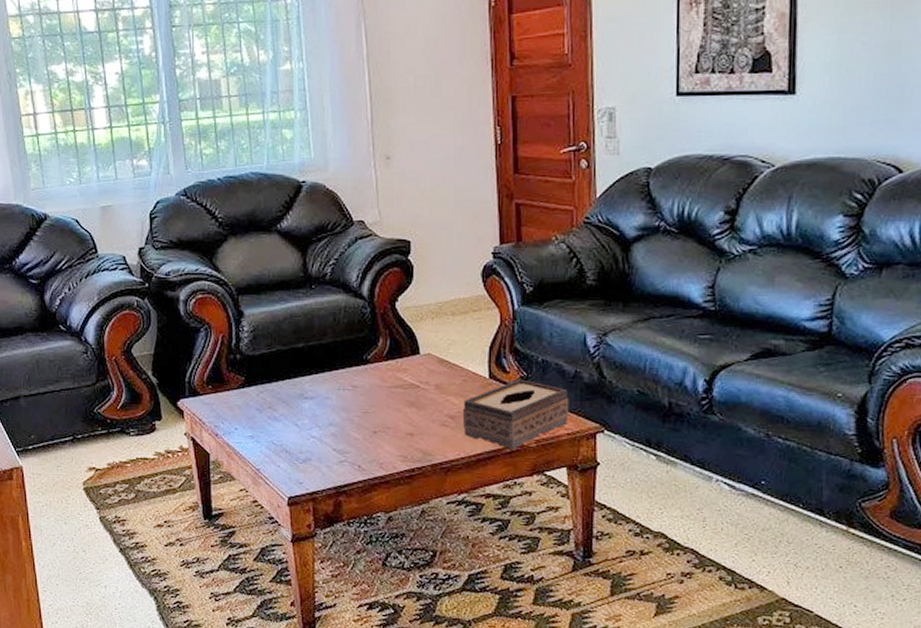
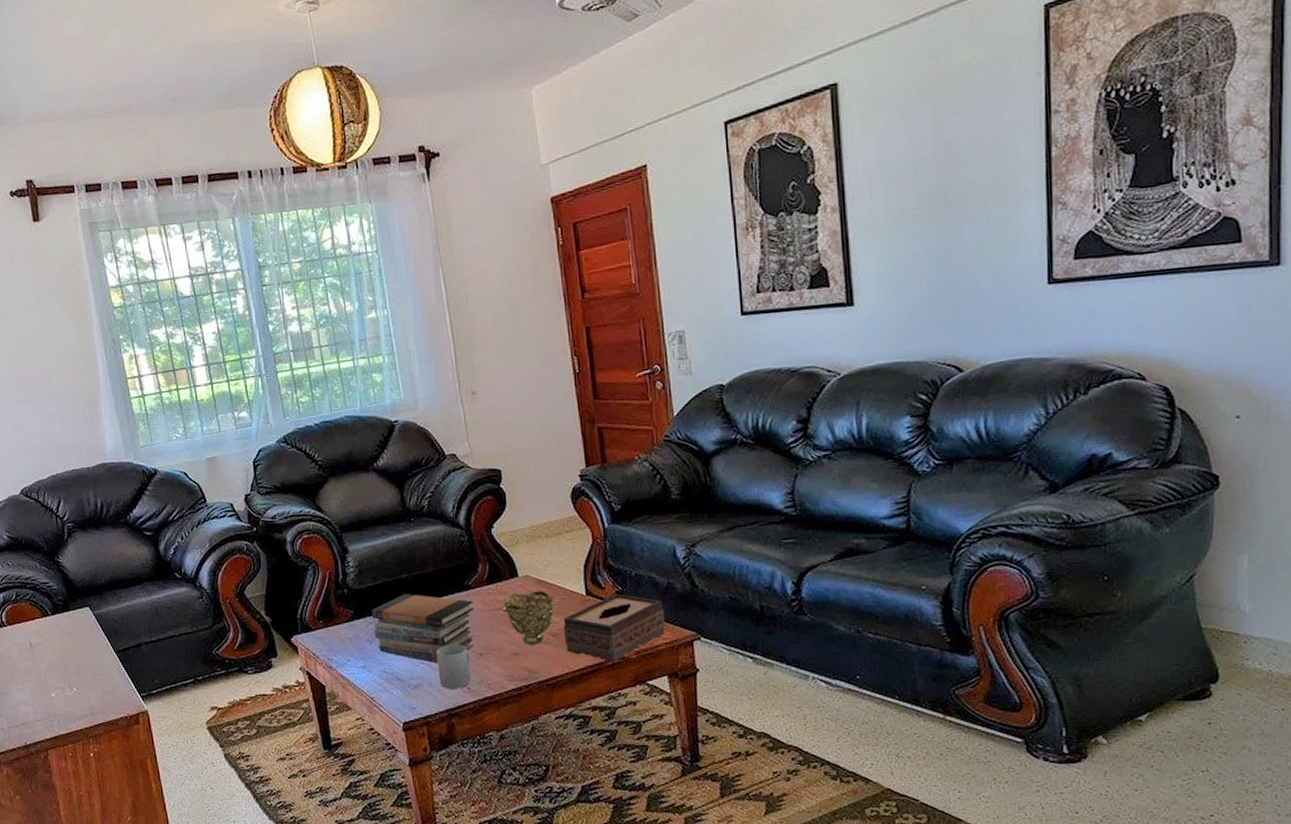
book stack: none [263,364,371,439] -> present [371,594,474,664]
mug: none [328,419,363,466] -> present [436,644,471,689]
decorative bowl: none [402,370,456,426] -> present [503,591,555,645]

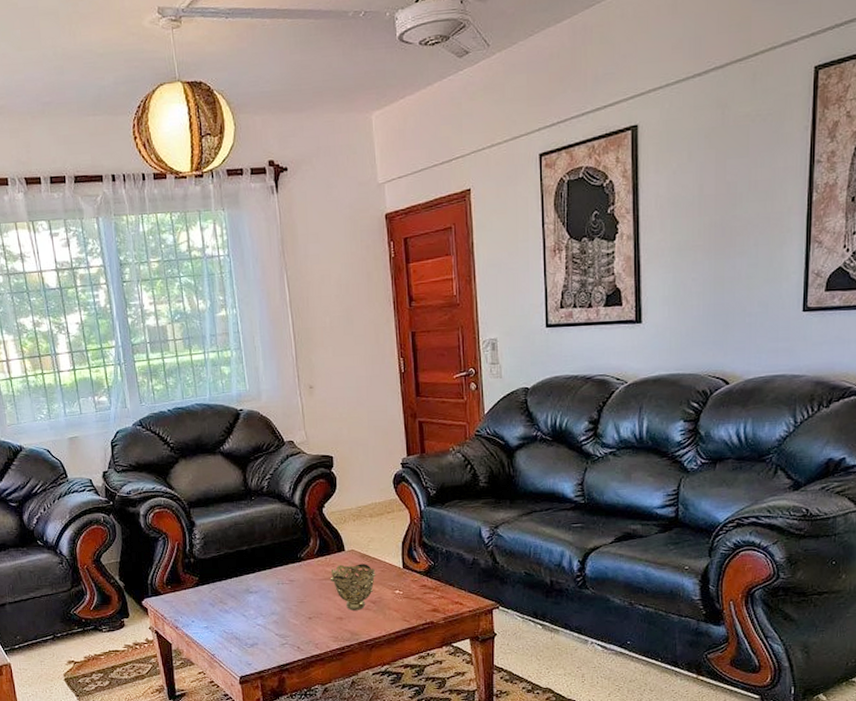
book stack: present [371,594,474,664] -> none [214,564,305,626]
mug: present [436,644,471,689] -> none [271,609,300,648]
tissue box: present [563,593,666,662] -> none [382,567,470,626]

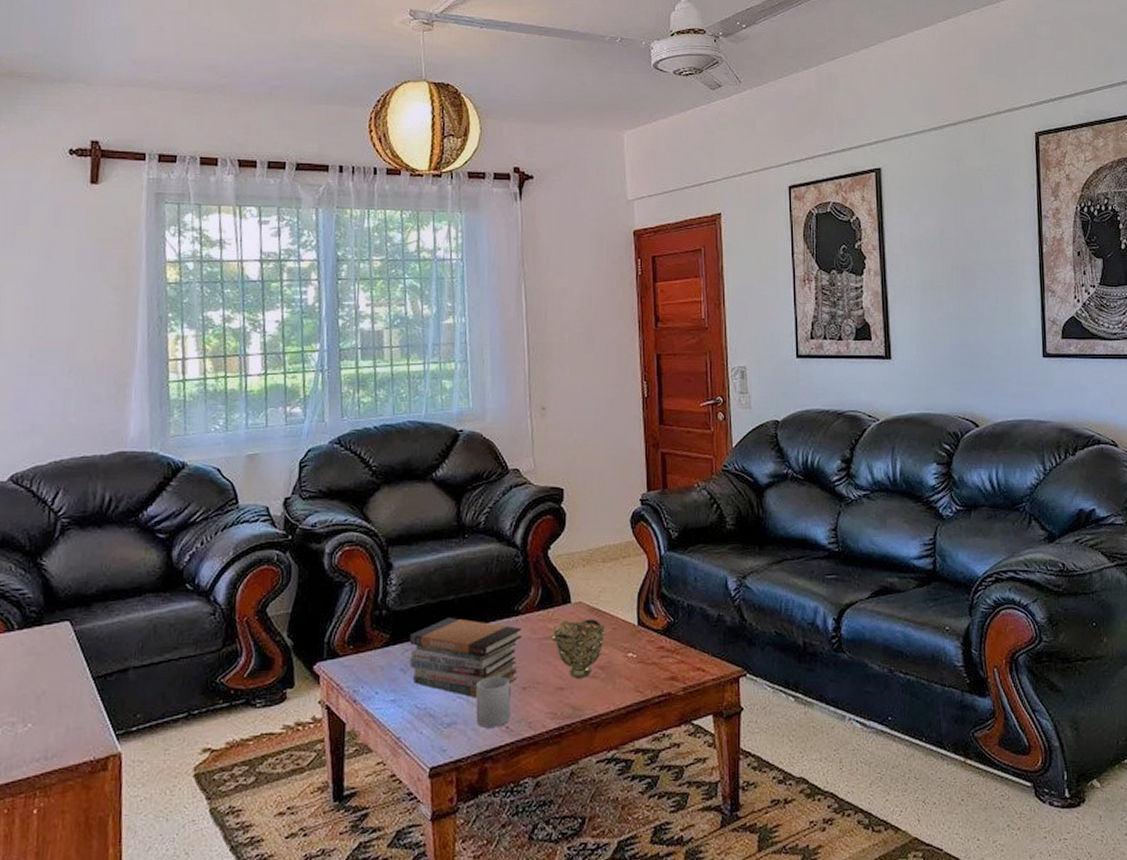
book stack: none [214,564,305,626] -> present [409,618,522,698]
mug: none [271,609,300,648] -> present [476,676,512,728]

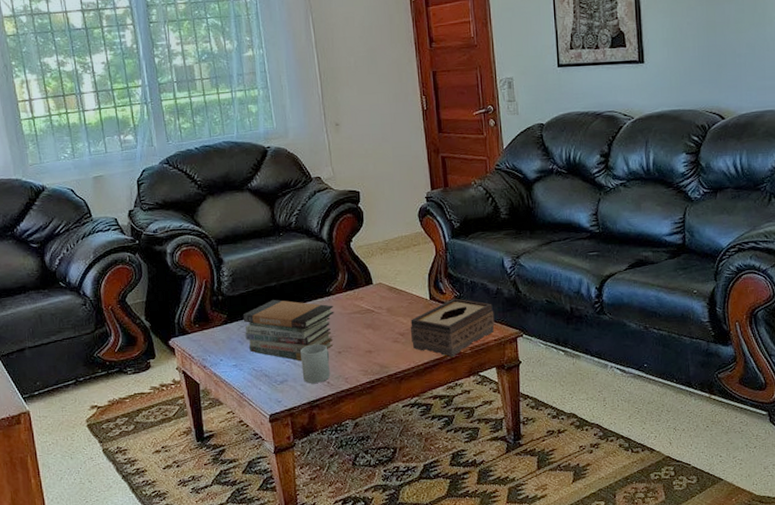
decorative bowl: present [552,619,606,678] -> none [359,296,404,343]
tissue box: none [612,625,714,699] -> present [410,298,495,357]

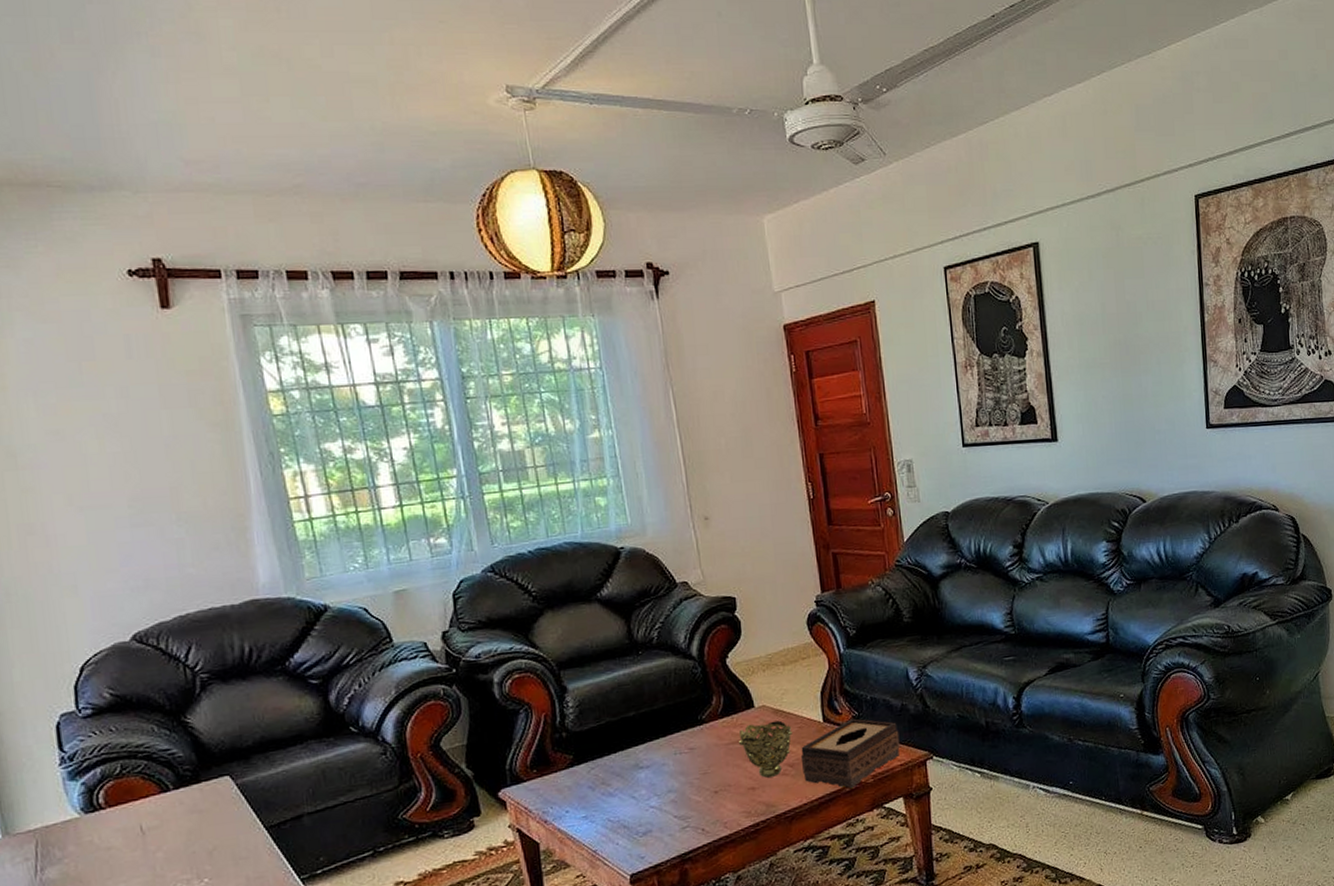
book stack: present [242,300,334,362] -> none [593,732,708,807]
mug: present [300,344,330,383] -> none [667,783,705,833]
decorative bowl: none [359,296,404,343] -> present [738,720,793,778]

